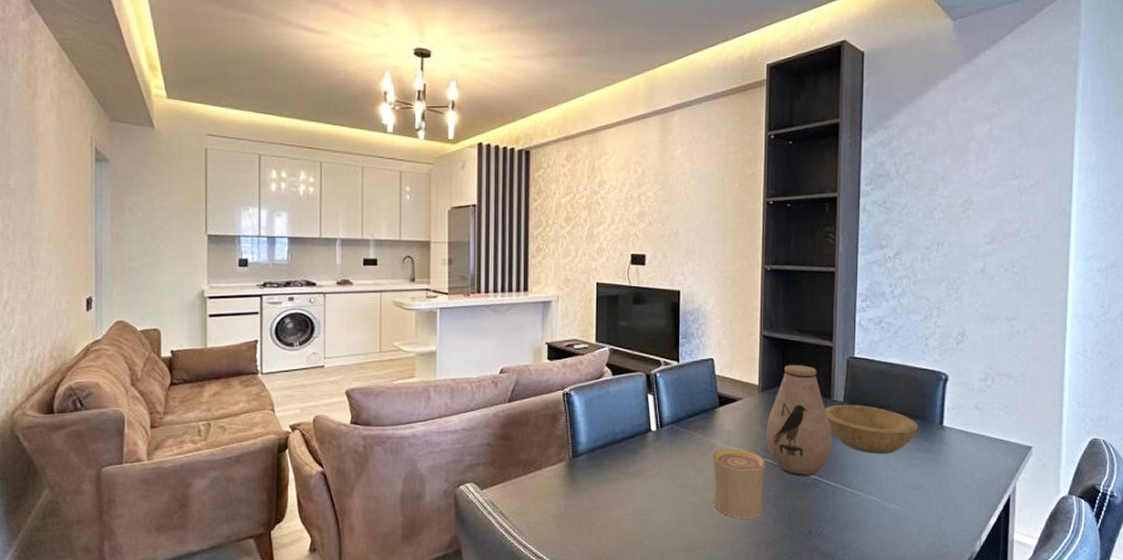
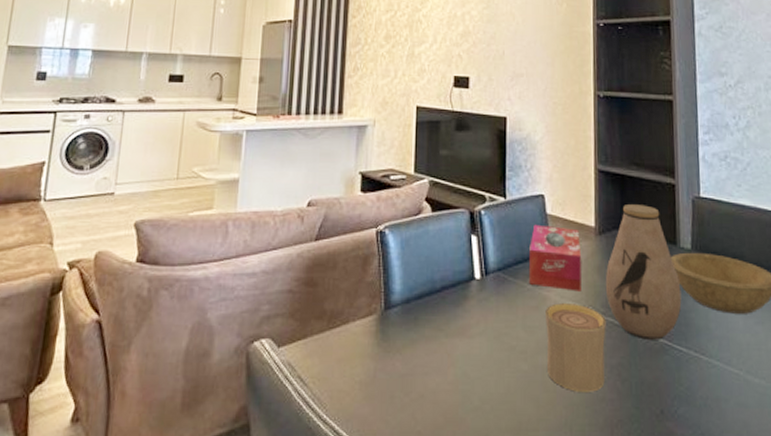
tissue box: none [698,384,745,439] -> present [528,224,581,292]

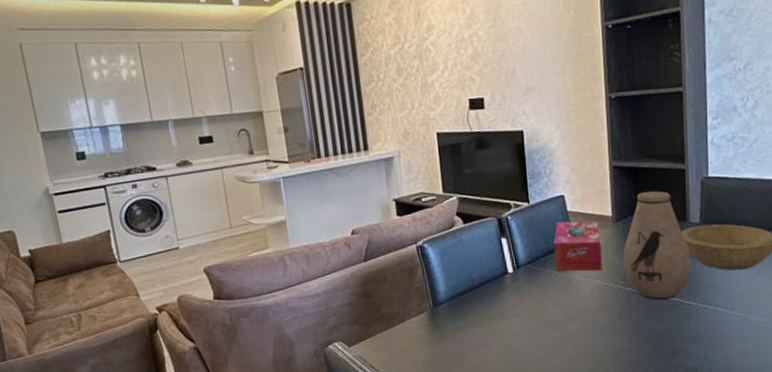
cup: present [545,303,606,394] -> none [572,280,626,347]

